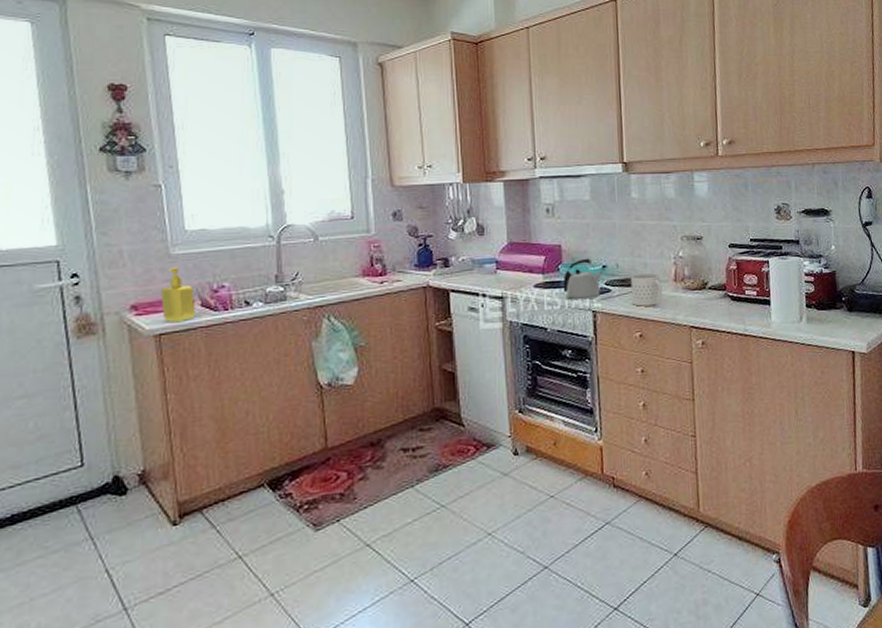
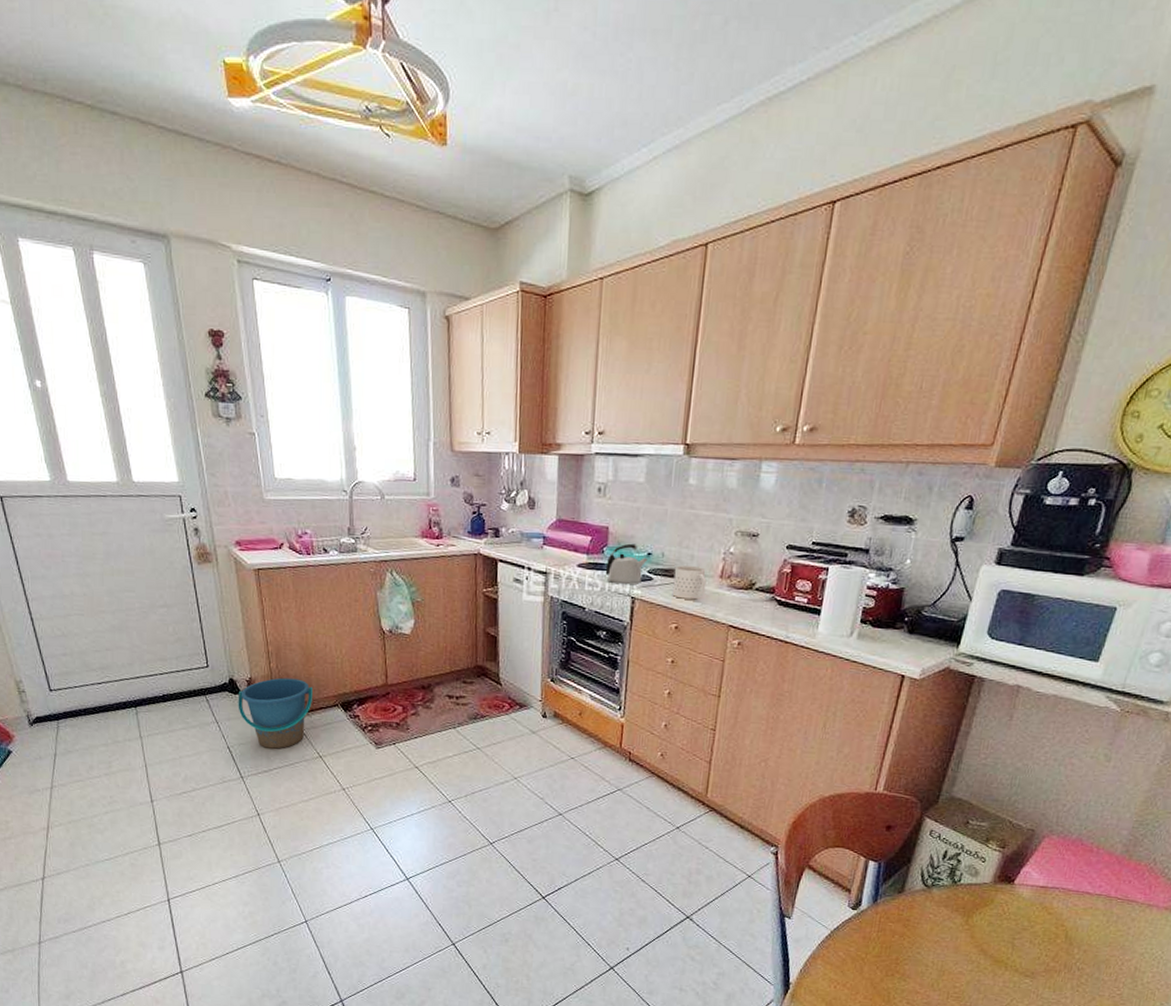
bucket: none [124,460,230,561] -> present [238,677,312,749]
soap dispenser: present [161,266,196,323] -> none [258,510,285,561]

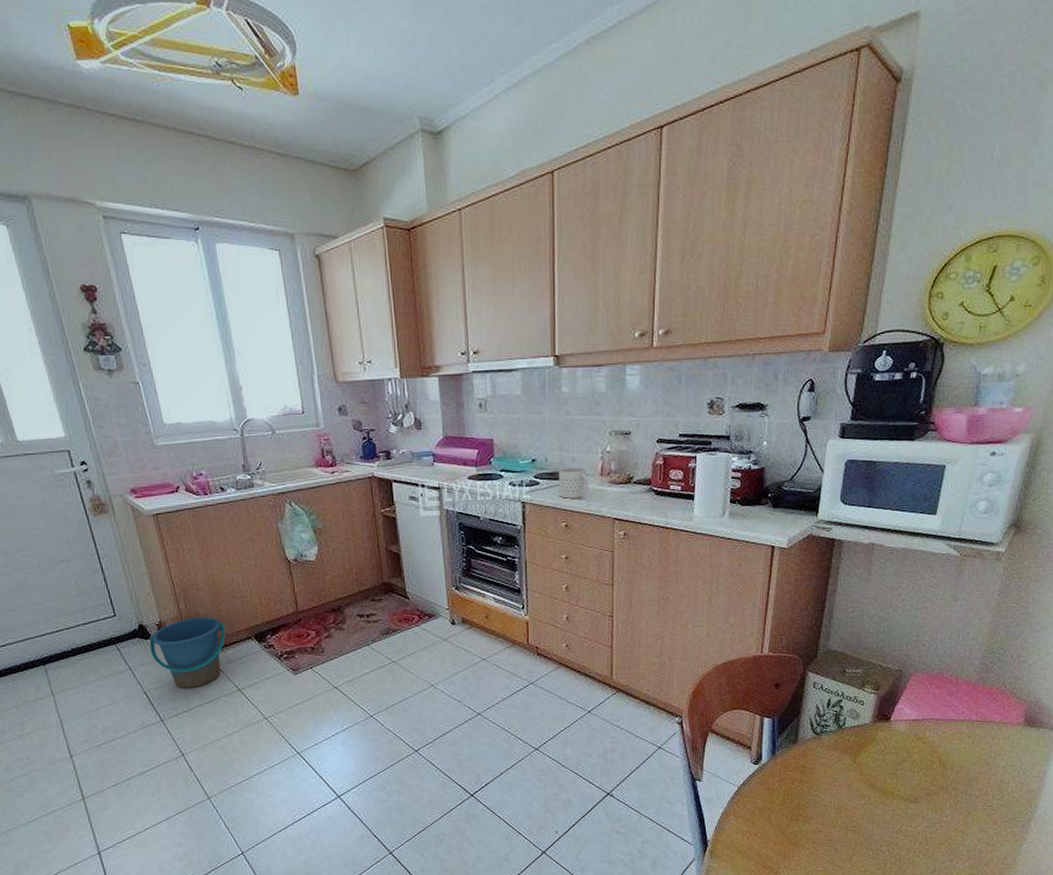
kettle: present [605,543,648,587] -> none [494,452,533,493]

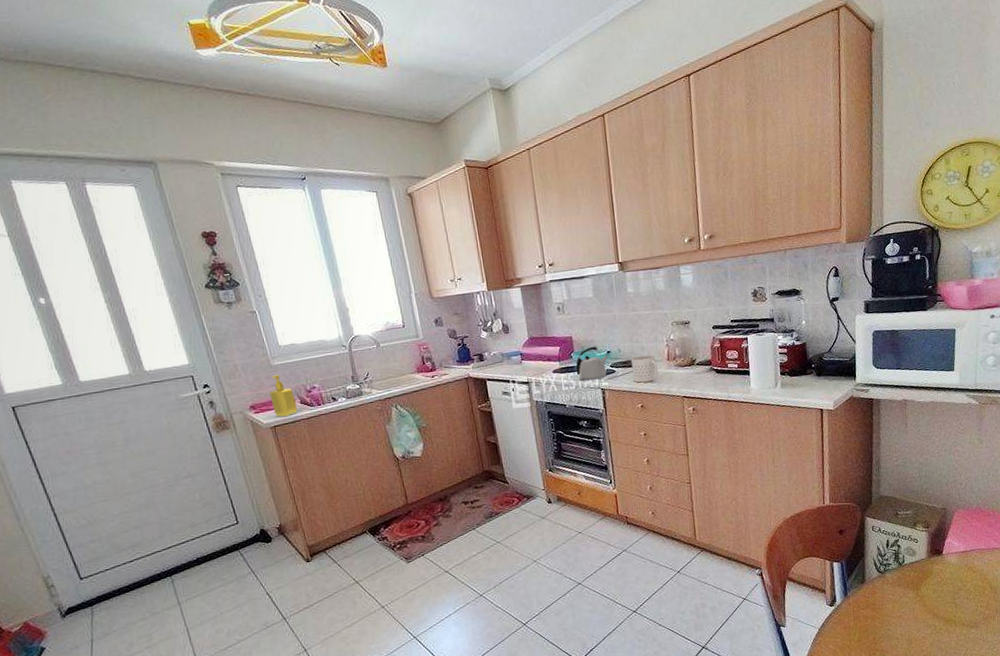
bucket: present [149,616,225,689] -> none [270,516,342,586]
soap dispenser: none [152,456,182,505] -> present [270,374,298,417]
kettle: none [494,452,533,493] -> present [576,346,608,381]

